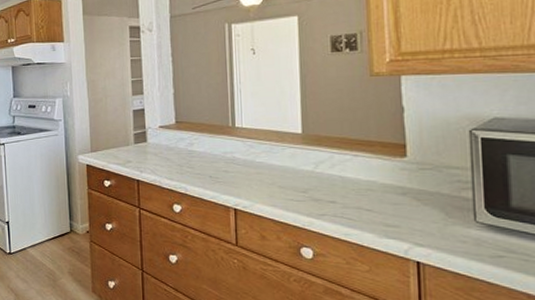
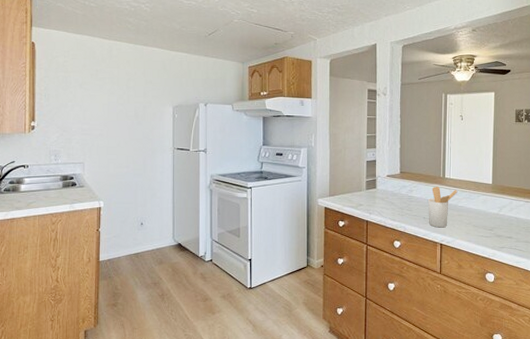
utensil holder: none [213,138,254,189] -> present [427,187,458,228]

